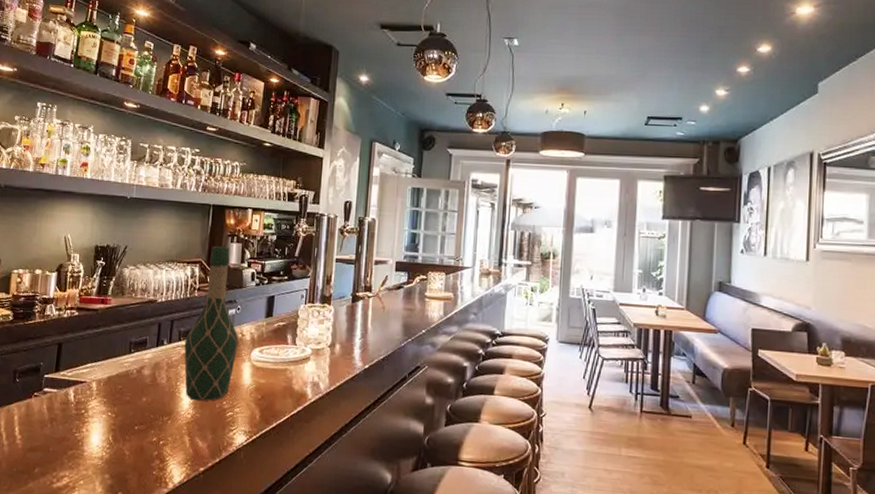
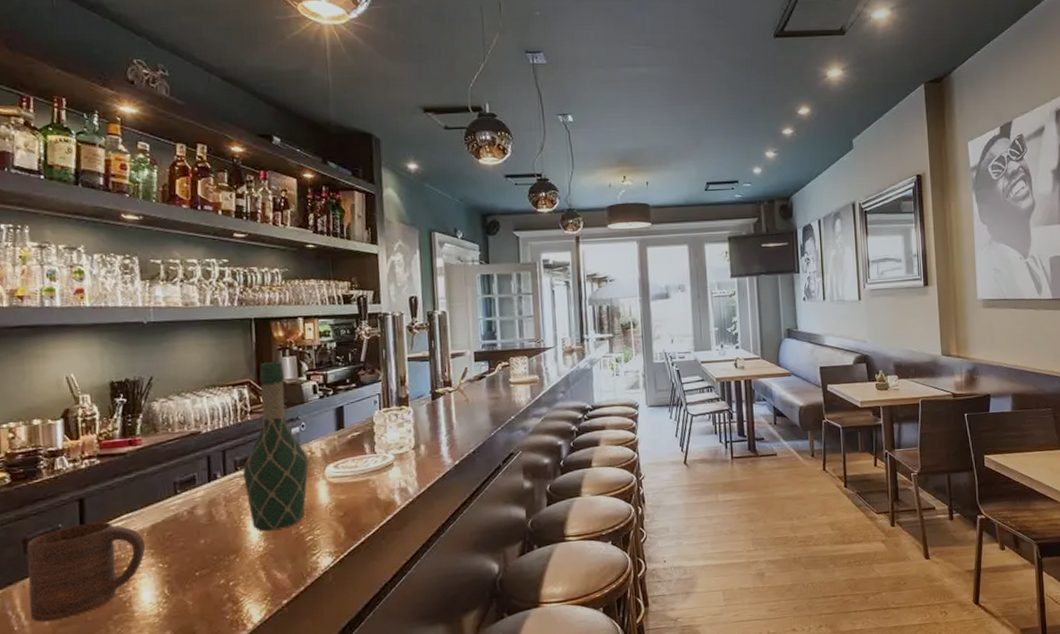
cup: none [9,365,101,445] -> present [26,521,146,622]

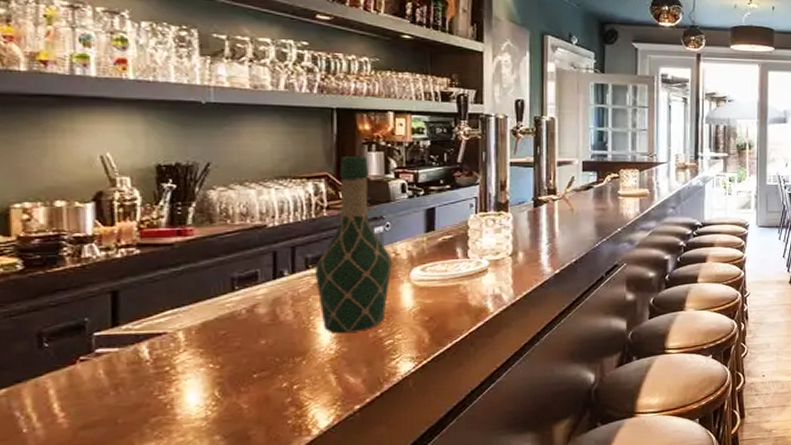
cup: present [26,521,146,622] -> none [42,317,194,424]

